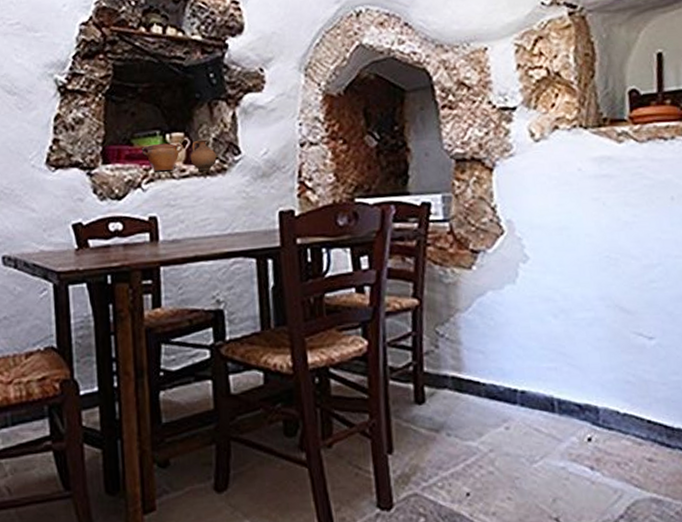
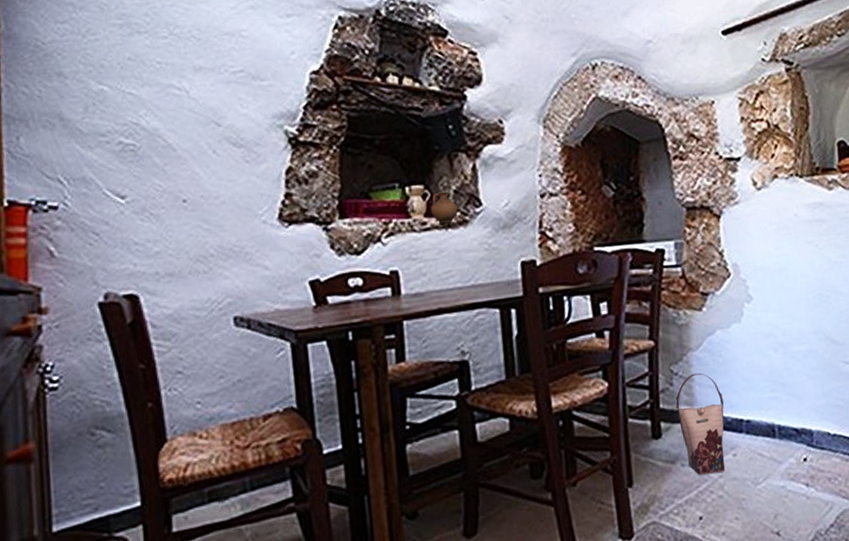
ceramic pot: present [141,143,184,173] -> none [380,195,424,227]
handbag: none [438,336,497,447] -> present [673,372,725,475]

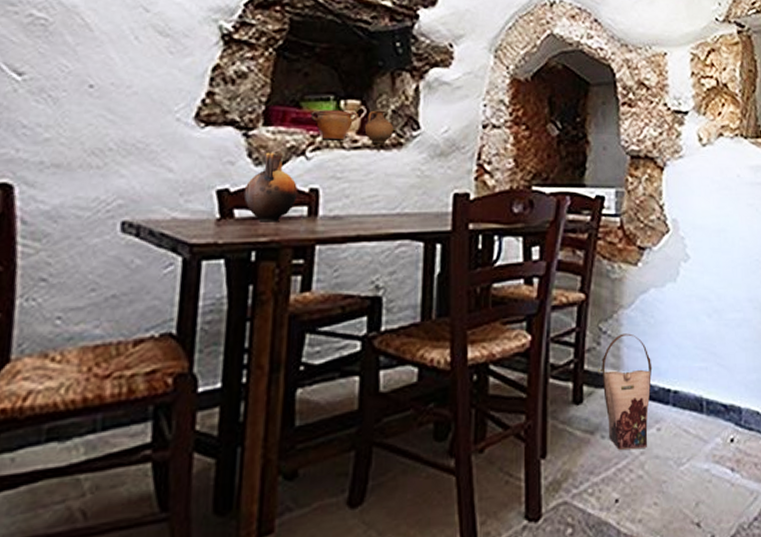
ceramic pitcher: none [332,241,381,306] -> present [243,152,298,222]
ceramic pot: none [380,195,424,227] -> present [310,110,359,142]

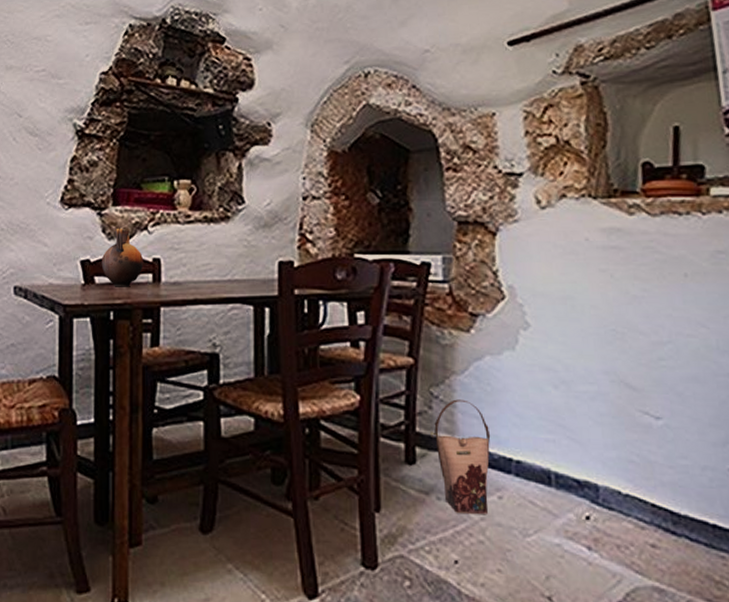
ceramic pot: present [310,110,359,142] -> none [150,189,190,217]
ceramic jug: present [364,110,394,145] -> none [195,188,221,219]

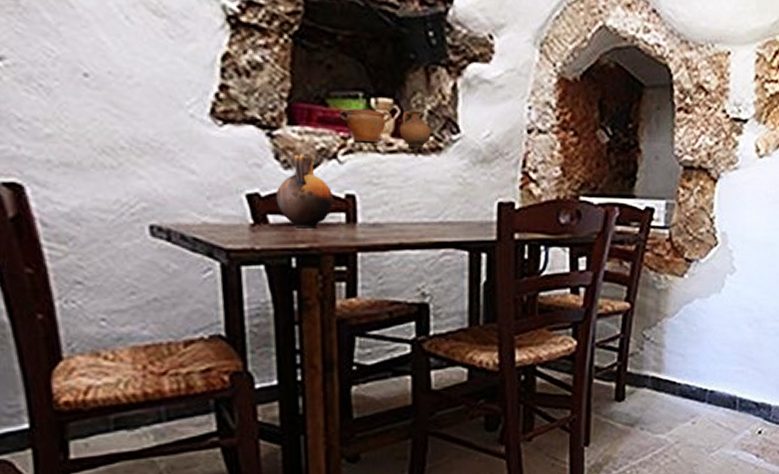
ceramic pot: none [150,189,190,217] -> present [339,108,393,145]
ceramic jug: none [195,188,221,219] -> present [399,110,431,150]
handbag: present [430,399,491,514] -> none [640,340,692,439]

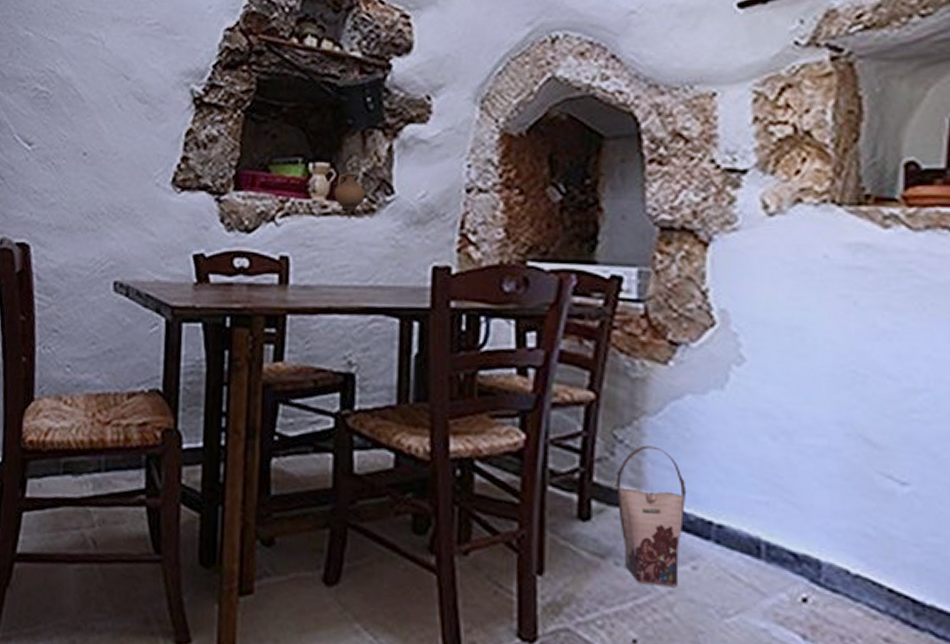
ceramic pitcher: present [275,154,334,229] -> none [217,217,269,289]
ceramic pot: present [339,108,393,145] -> none [279,173,328,207]
handbag: none [640,340,692,439] -> present [611,445,687,587]

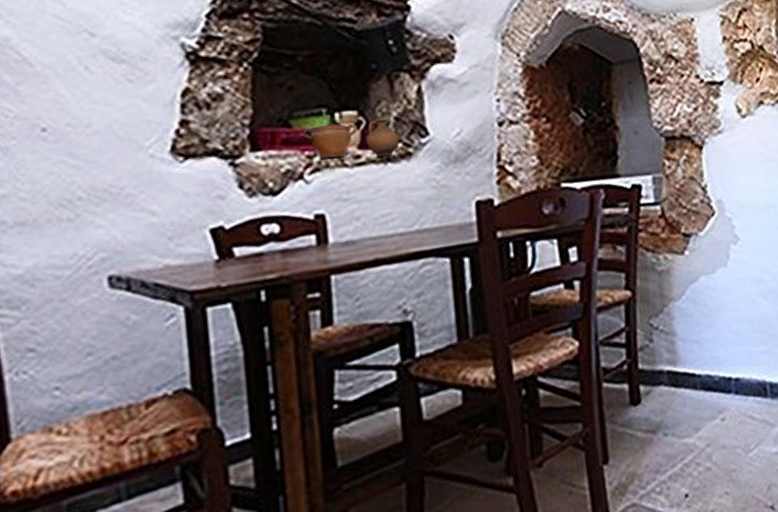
ceramic pot: none [279,173,328,207] -> present [303,123,358,161]
handbag: present [611,445,687,587] -> none [653,326,713,445]

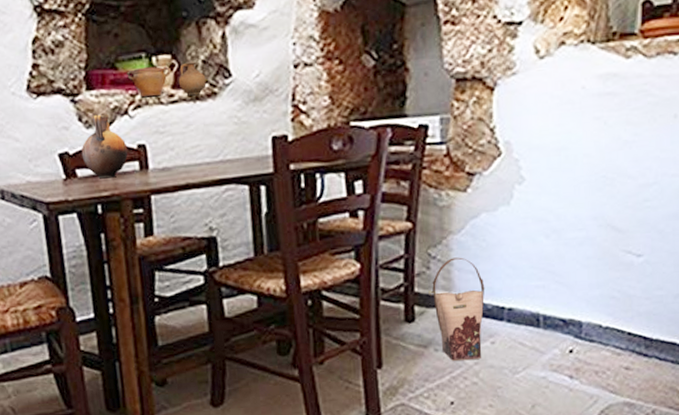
ceramic pitcher: none [241,179,303,258] -> present [81,114,128,179]
handbag: none [653,326,713,445] -> present [428,257,485,361]

